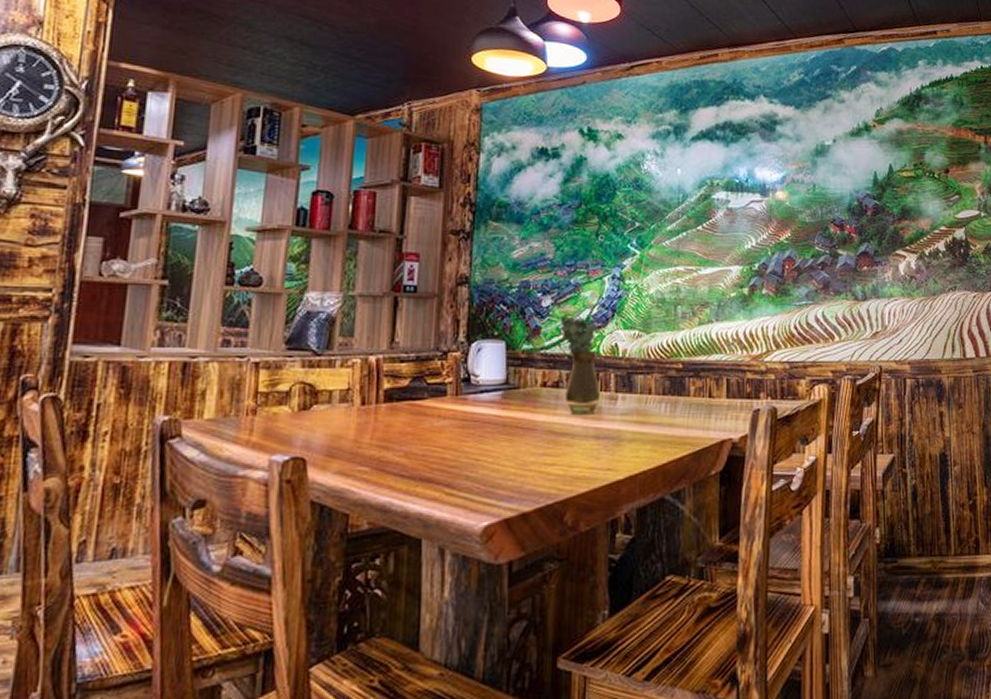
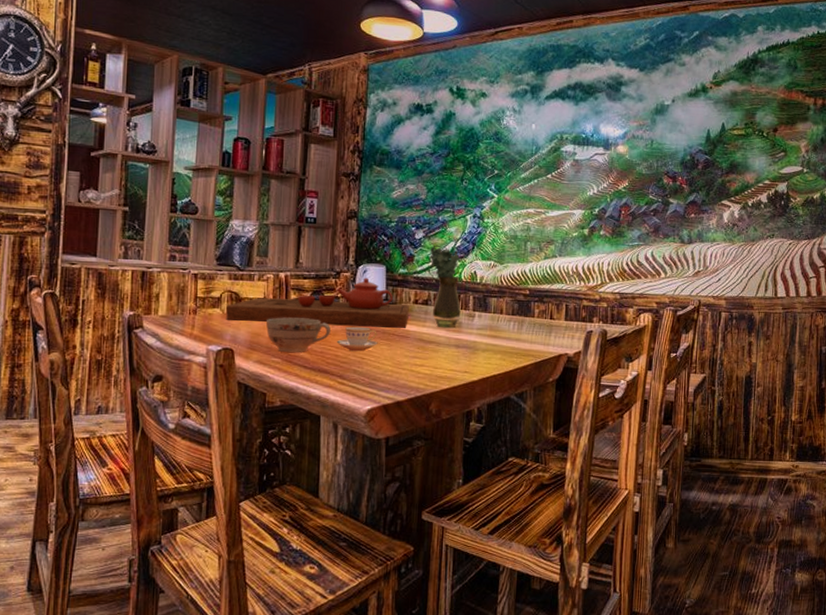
tea set: none [296,357,536,420] -> present [226,278,409,328]
teacup: none [350,412,435,459] -> present [266,317,330,353]
teacup: none [443,419,497,452] -> present [336,326,378,352]

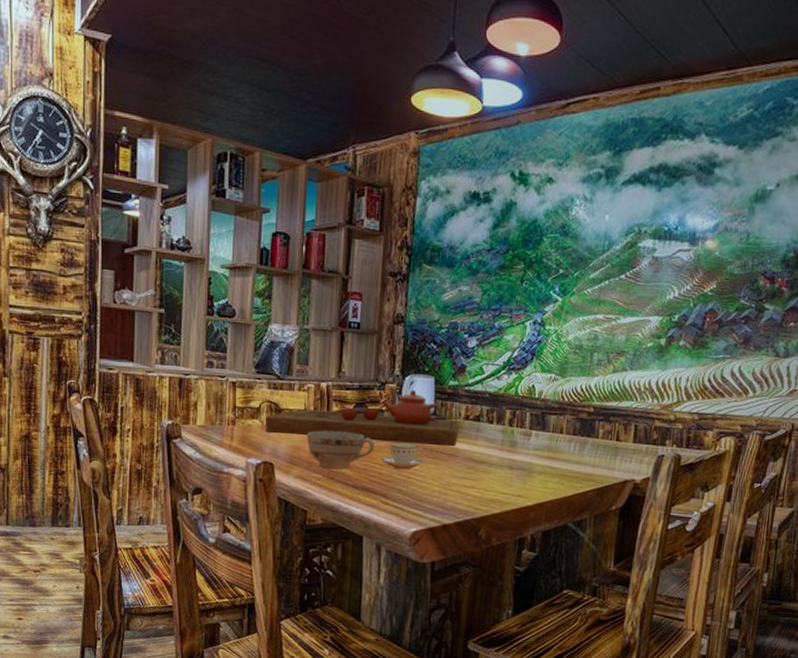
vase: present [428,243,461,329] -> none [481,352,517,448]

